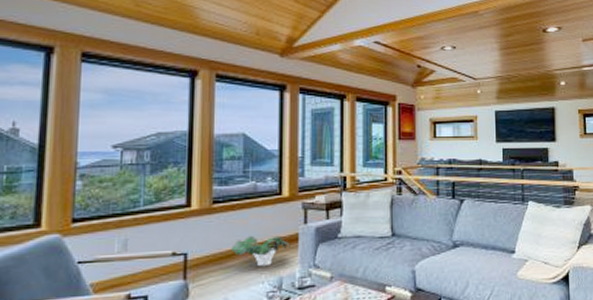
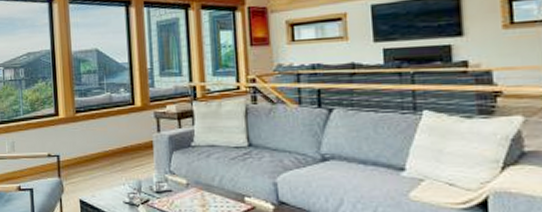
potted plant: present [231,235,291,267] -> none [94,142,146,170]

